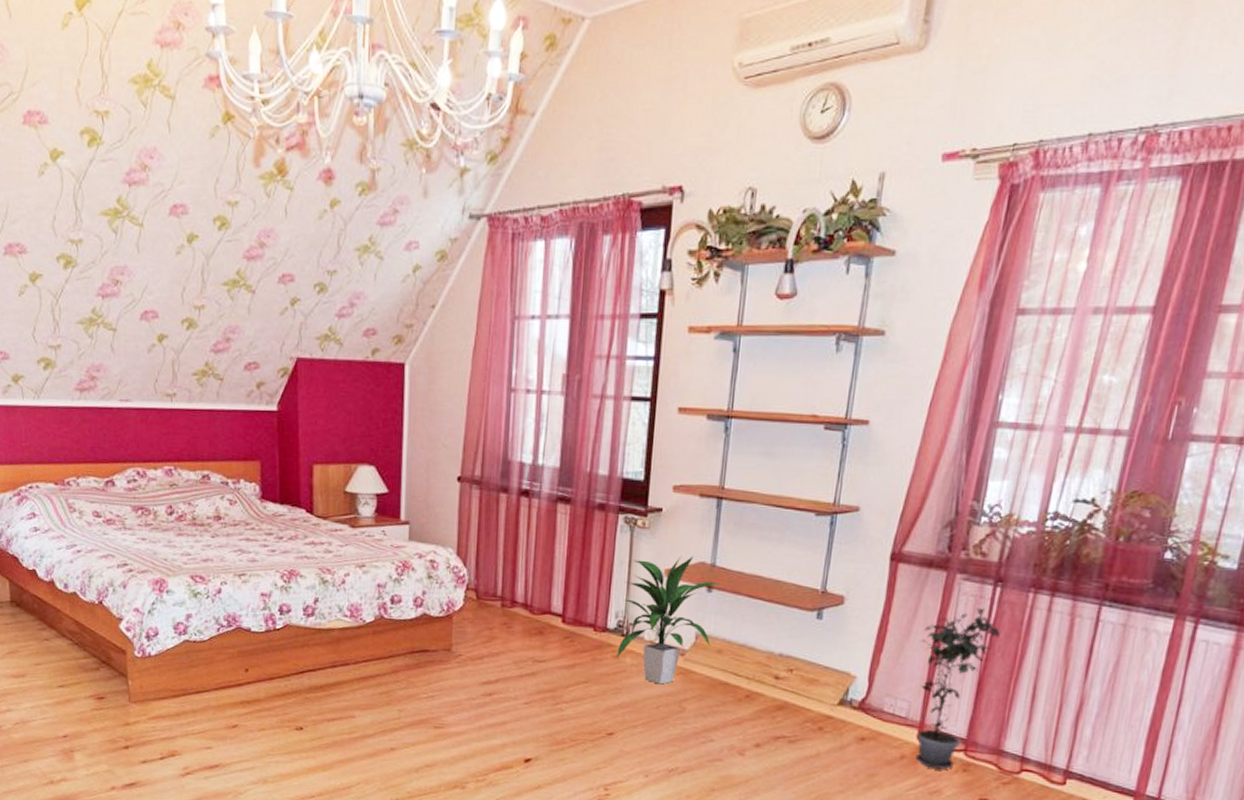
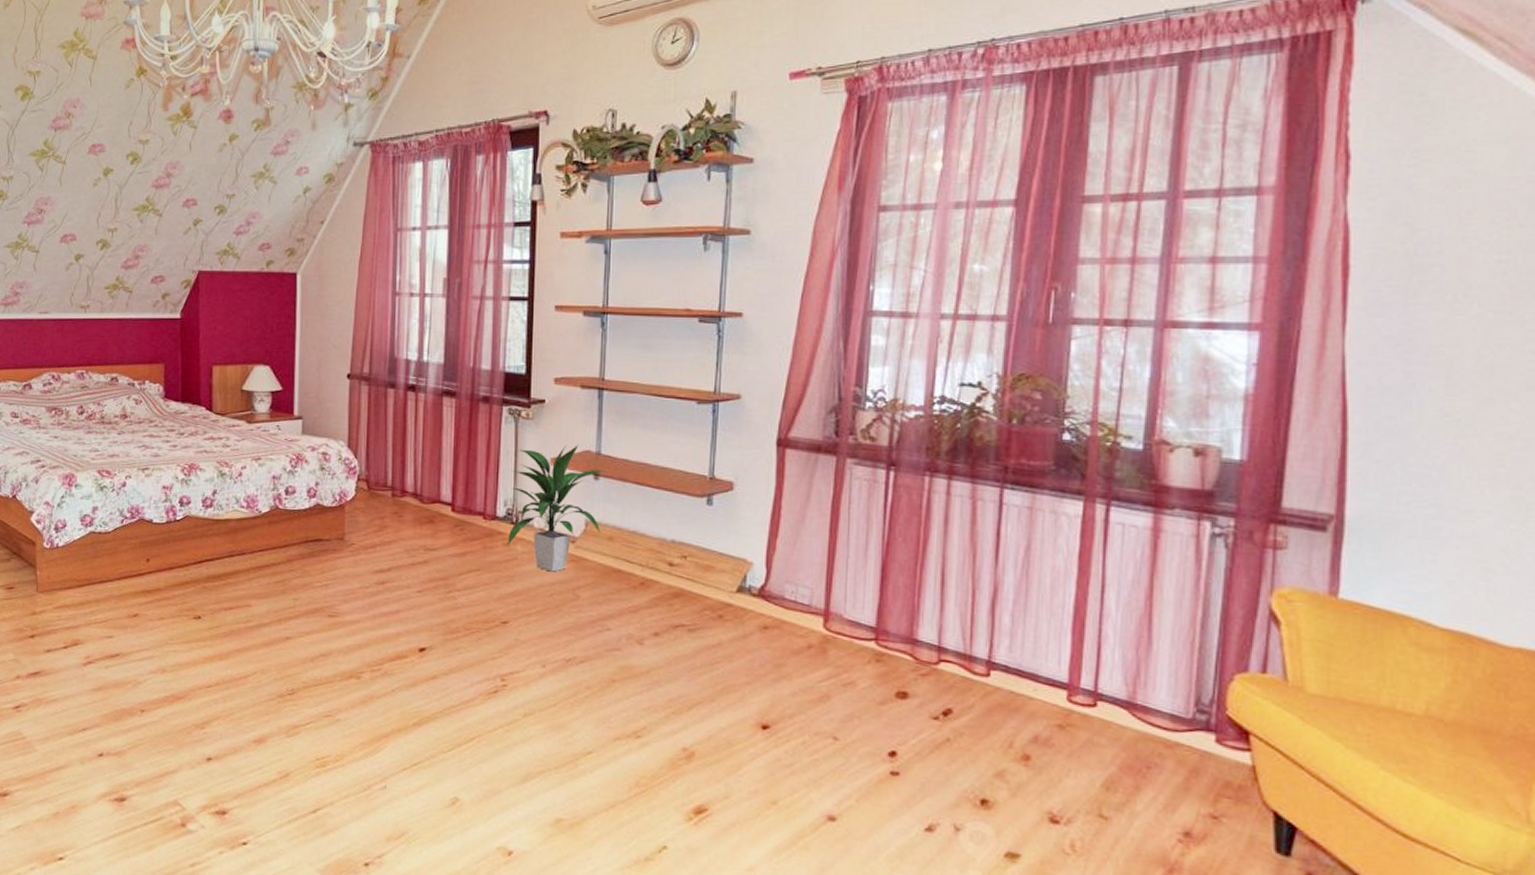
potted plant: present [915,608,1000,769] -> none [816,492,899,660]

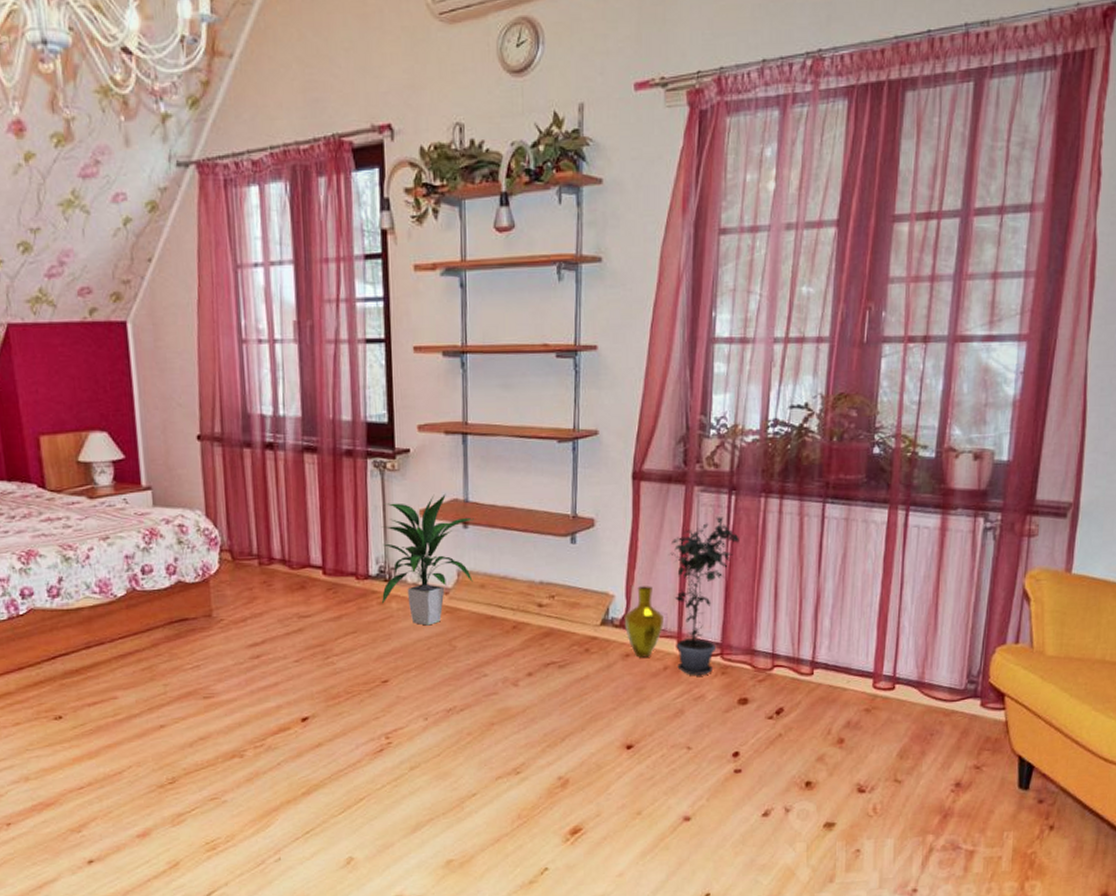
vase: none [763,556,810,632] -> present [624,586,665,658]
potted plant: none [816,492,899,660] -> present [669,517,739,675]

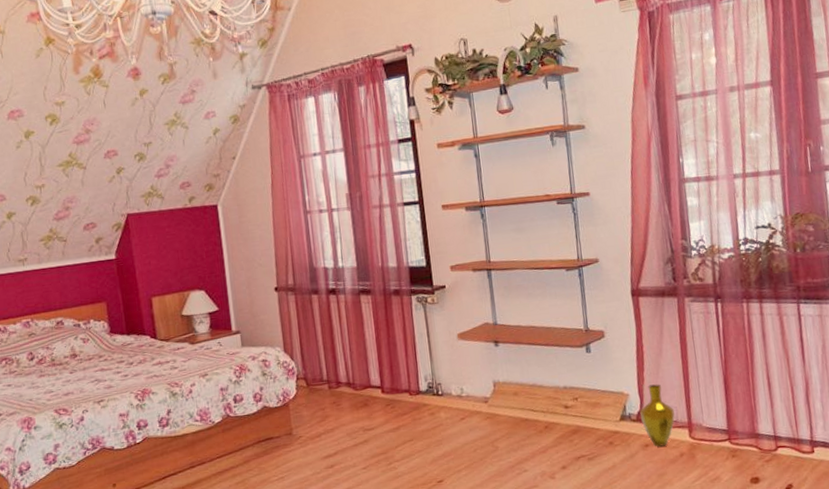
indoor plant: present [381,493,474,626] -> none [427,319,507,431]
potted plant: present [669,517,739,675] -> none [671,321,730,460]

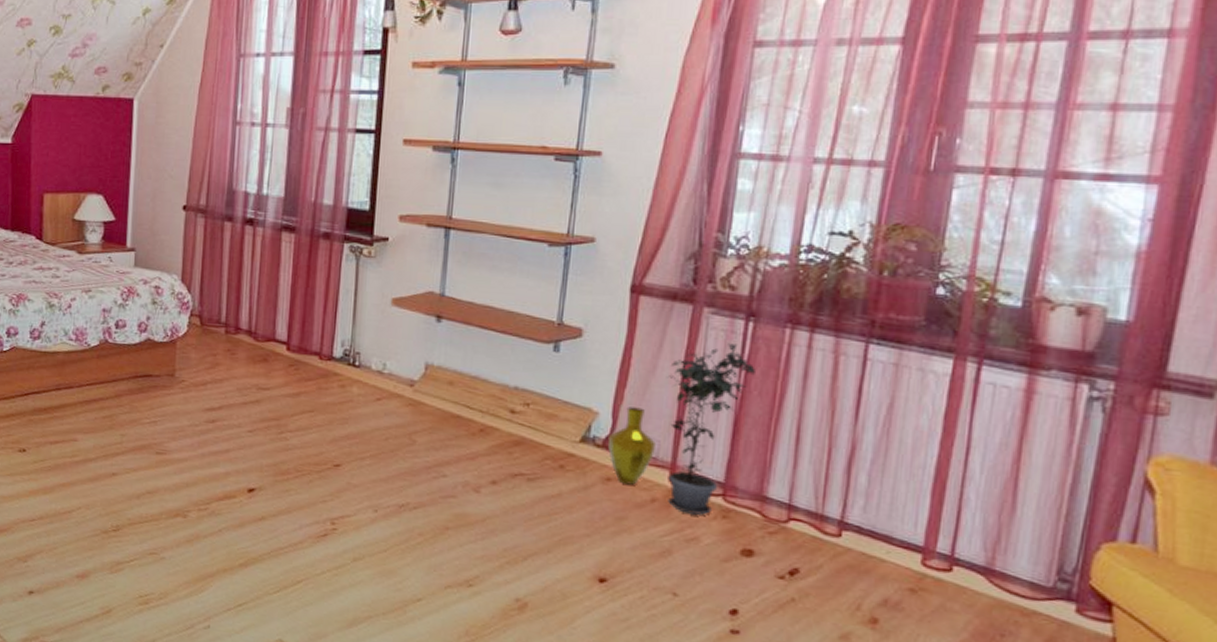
potted plant: none [671,321,730,460] -> present [667,343,756,515]

